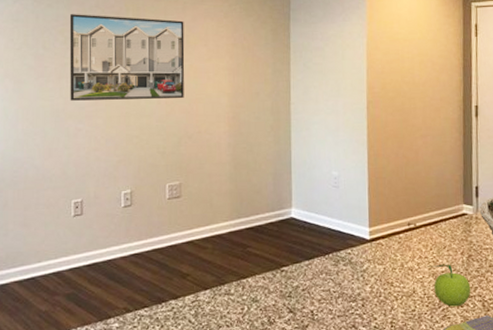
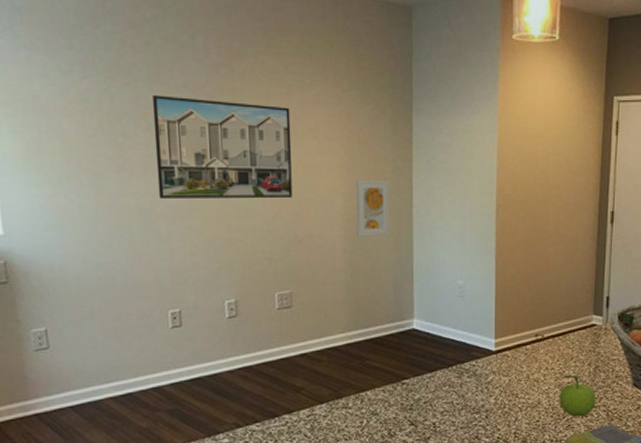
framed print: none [239,81,271,132] -> present [356,180,391,237]

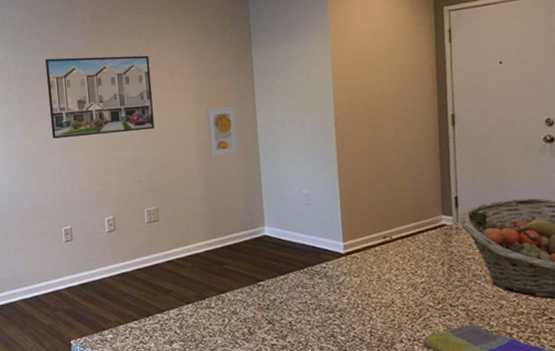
fruit: present [553,375,596,417] -> none [405,275,454,316]

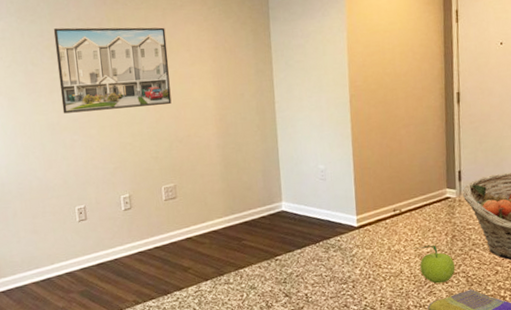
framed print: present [206,106,239,157] -> none [224,81,257,133]
fruit: none [405,275,454,316] -> present [413,245,455,284]

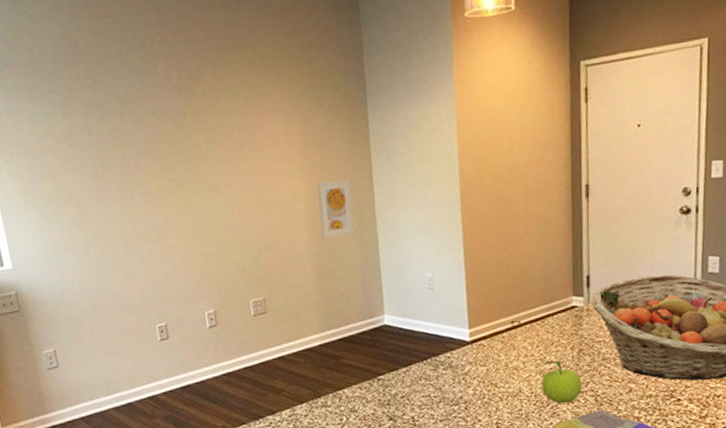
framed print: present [53,27,172,114] -> none [124,119,258,222]
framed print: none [224,81,257,133] -> present [317,179,355,239]

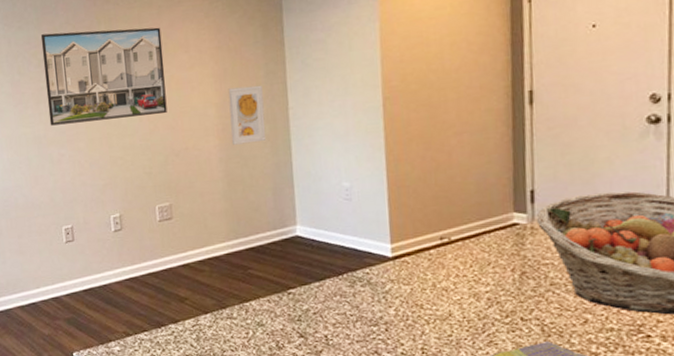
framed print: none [124,119,258,222] -> present [40,27,167,126]
fruit: present [534,360,582,404] -> none [466,283,526,332]

